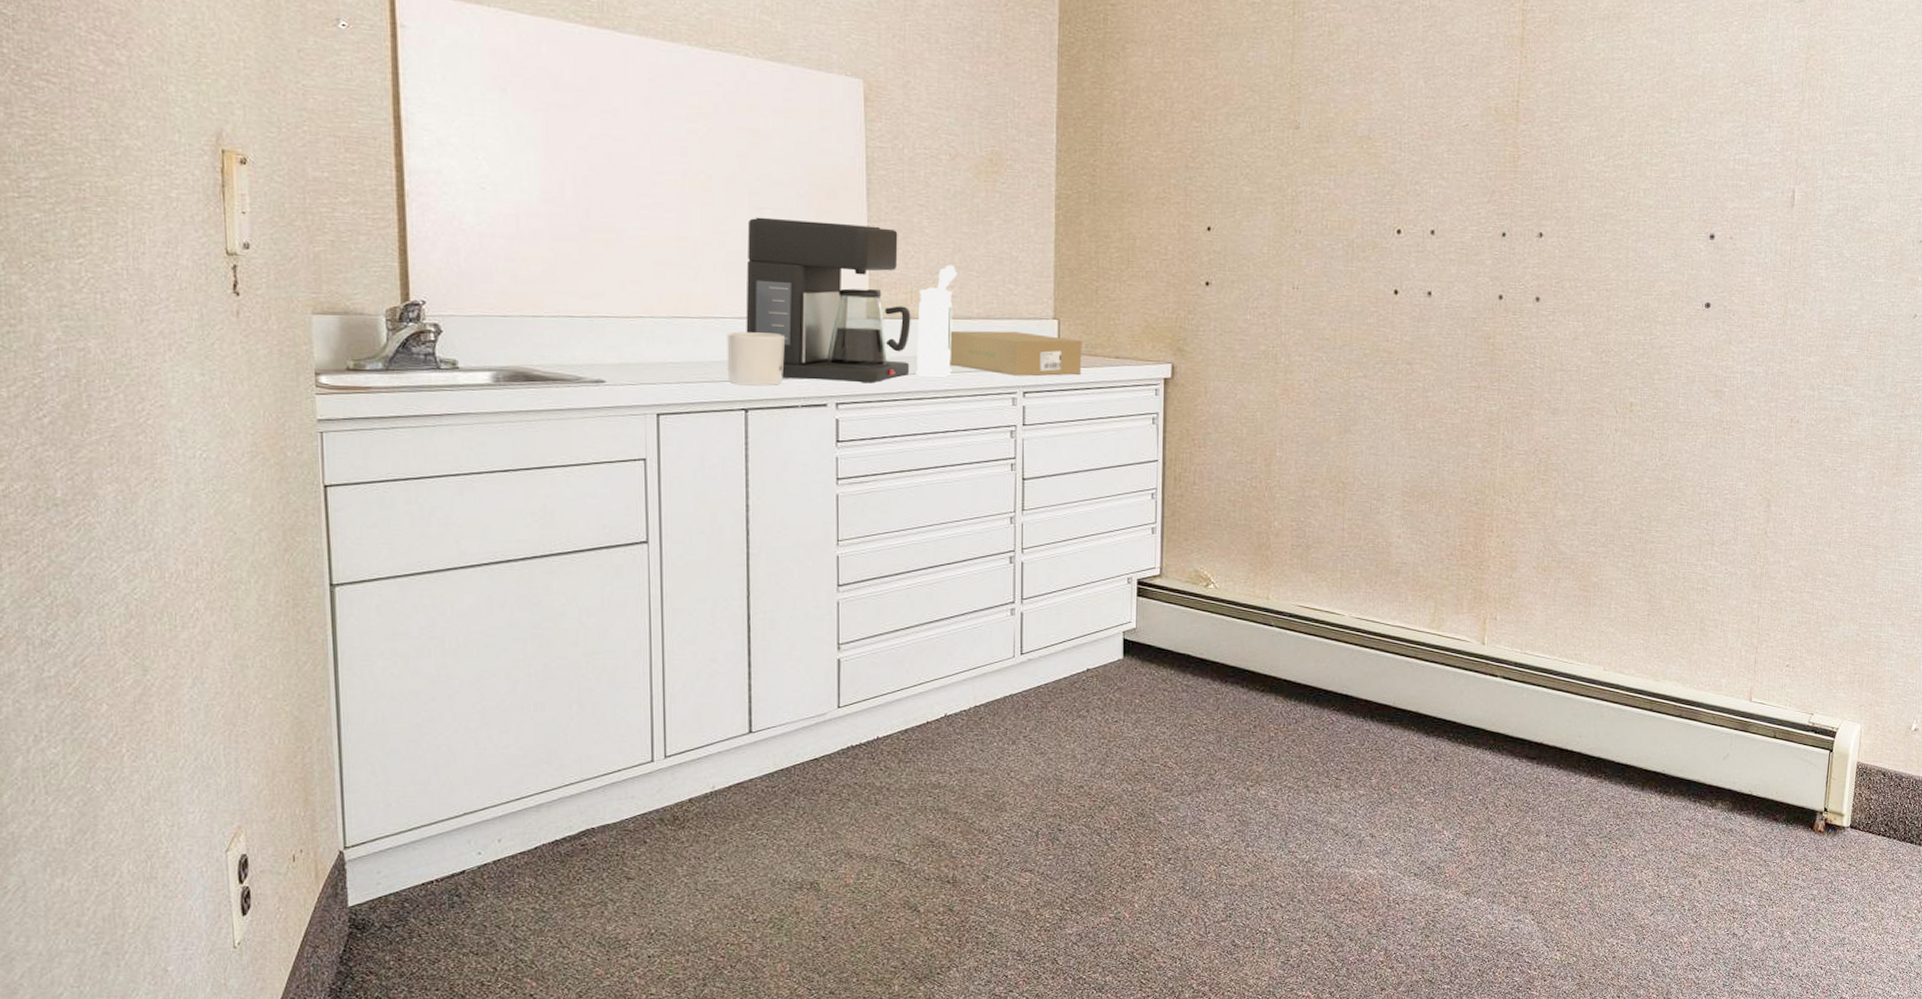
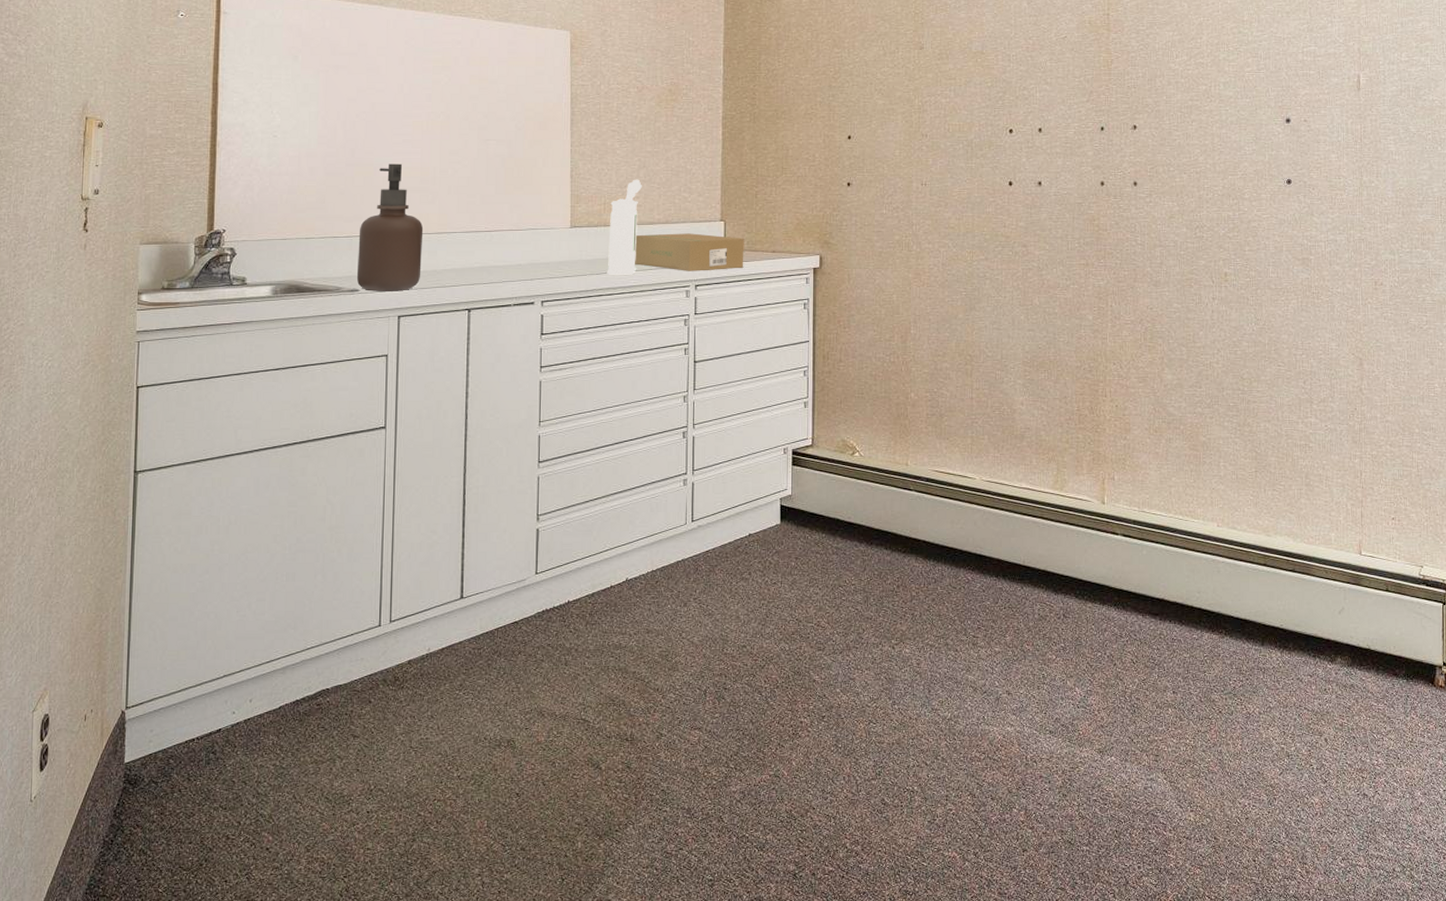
soap dispenser: none [601,230,684,385] -> present [356,163,424,291]
mug: present [727,331,786,386] -> none [455,244,503,289]
coffee maker: present [746,217,911,383] -> none [471,147,604,283]

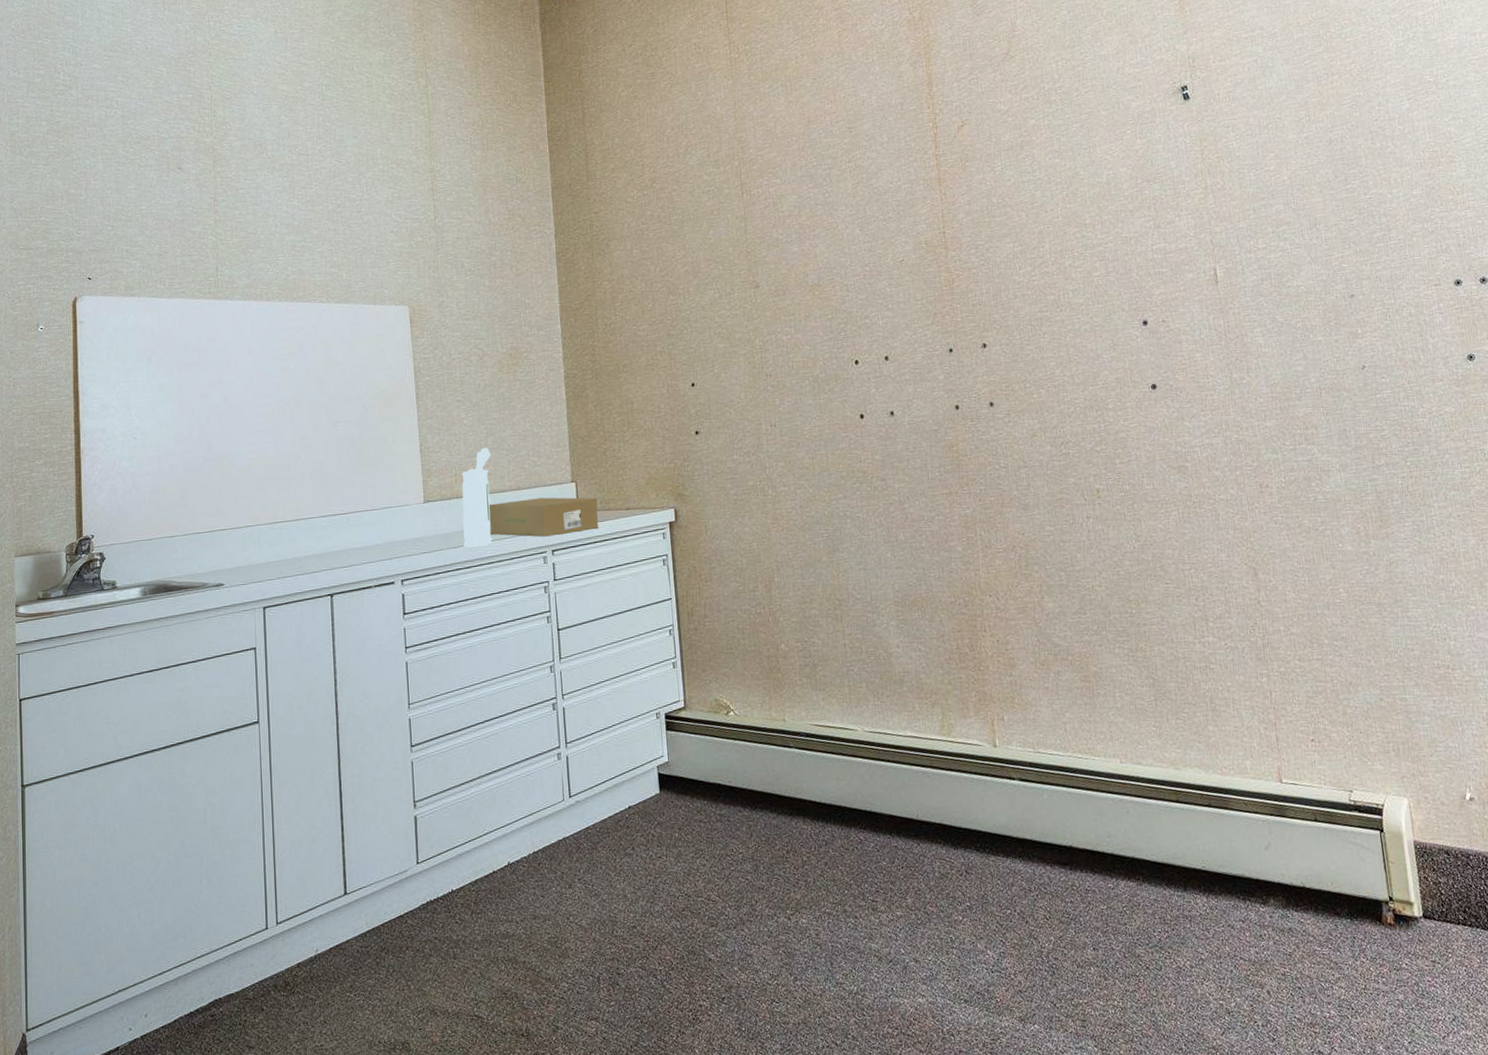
soap dispenser: present [356,163,424,291] -> none [220,453,283,585]

